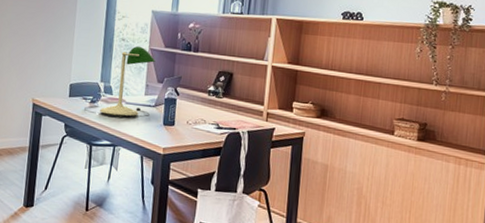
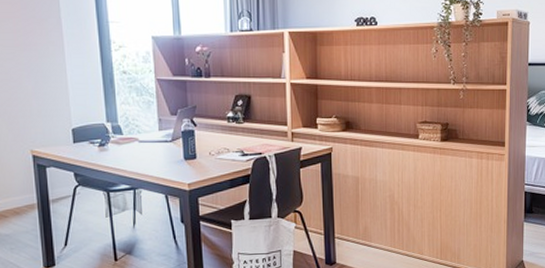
desk lamp: present [84,46,156,118] -> none [94,77,168,158]

